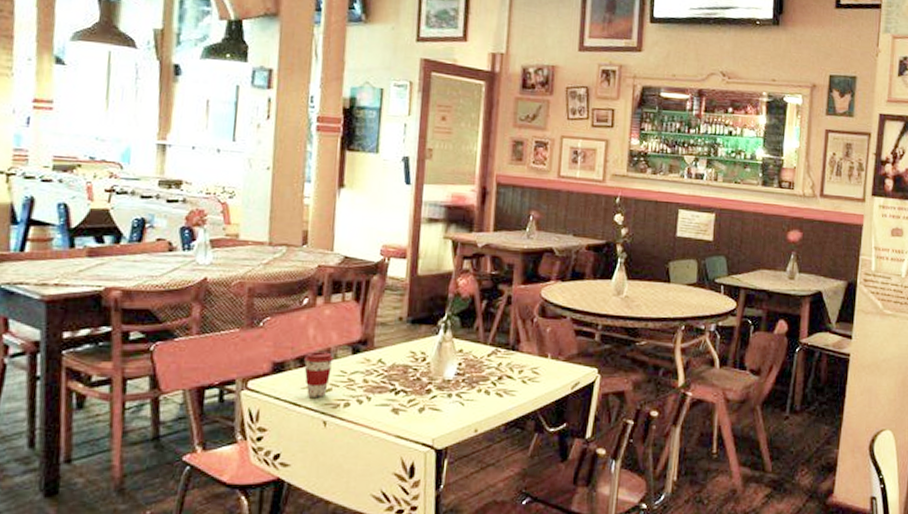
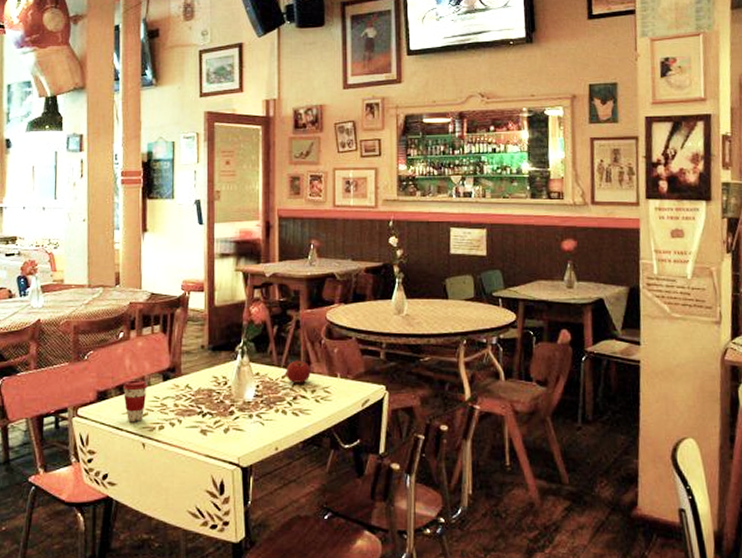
apple: none [492,338,520,363] -> present [286,360,311,383]

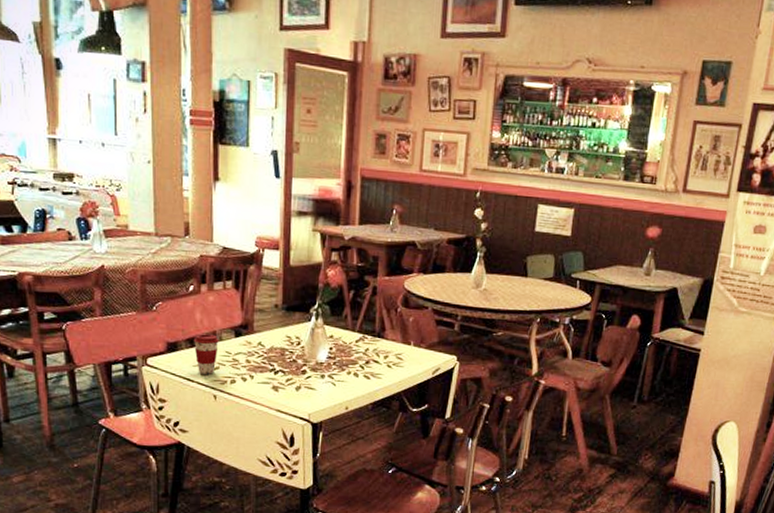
apple: present [286,360,311,383] -> none [359,326,385,349]

